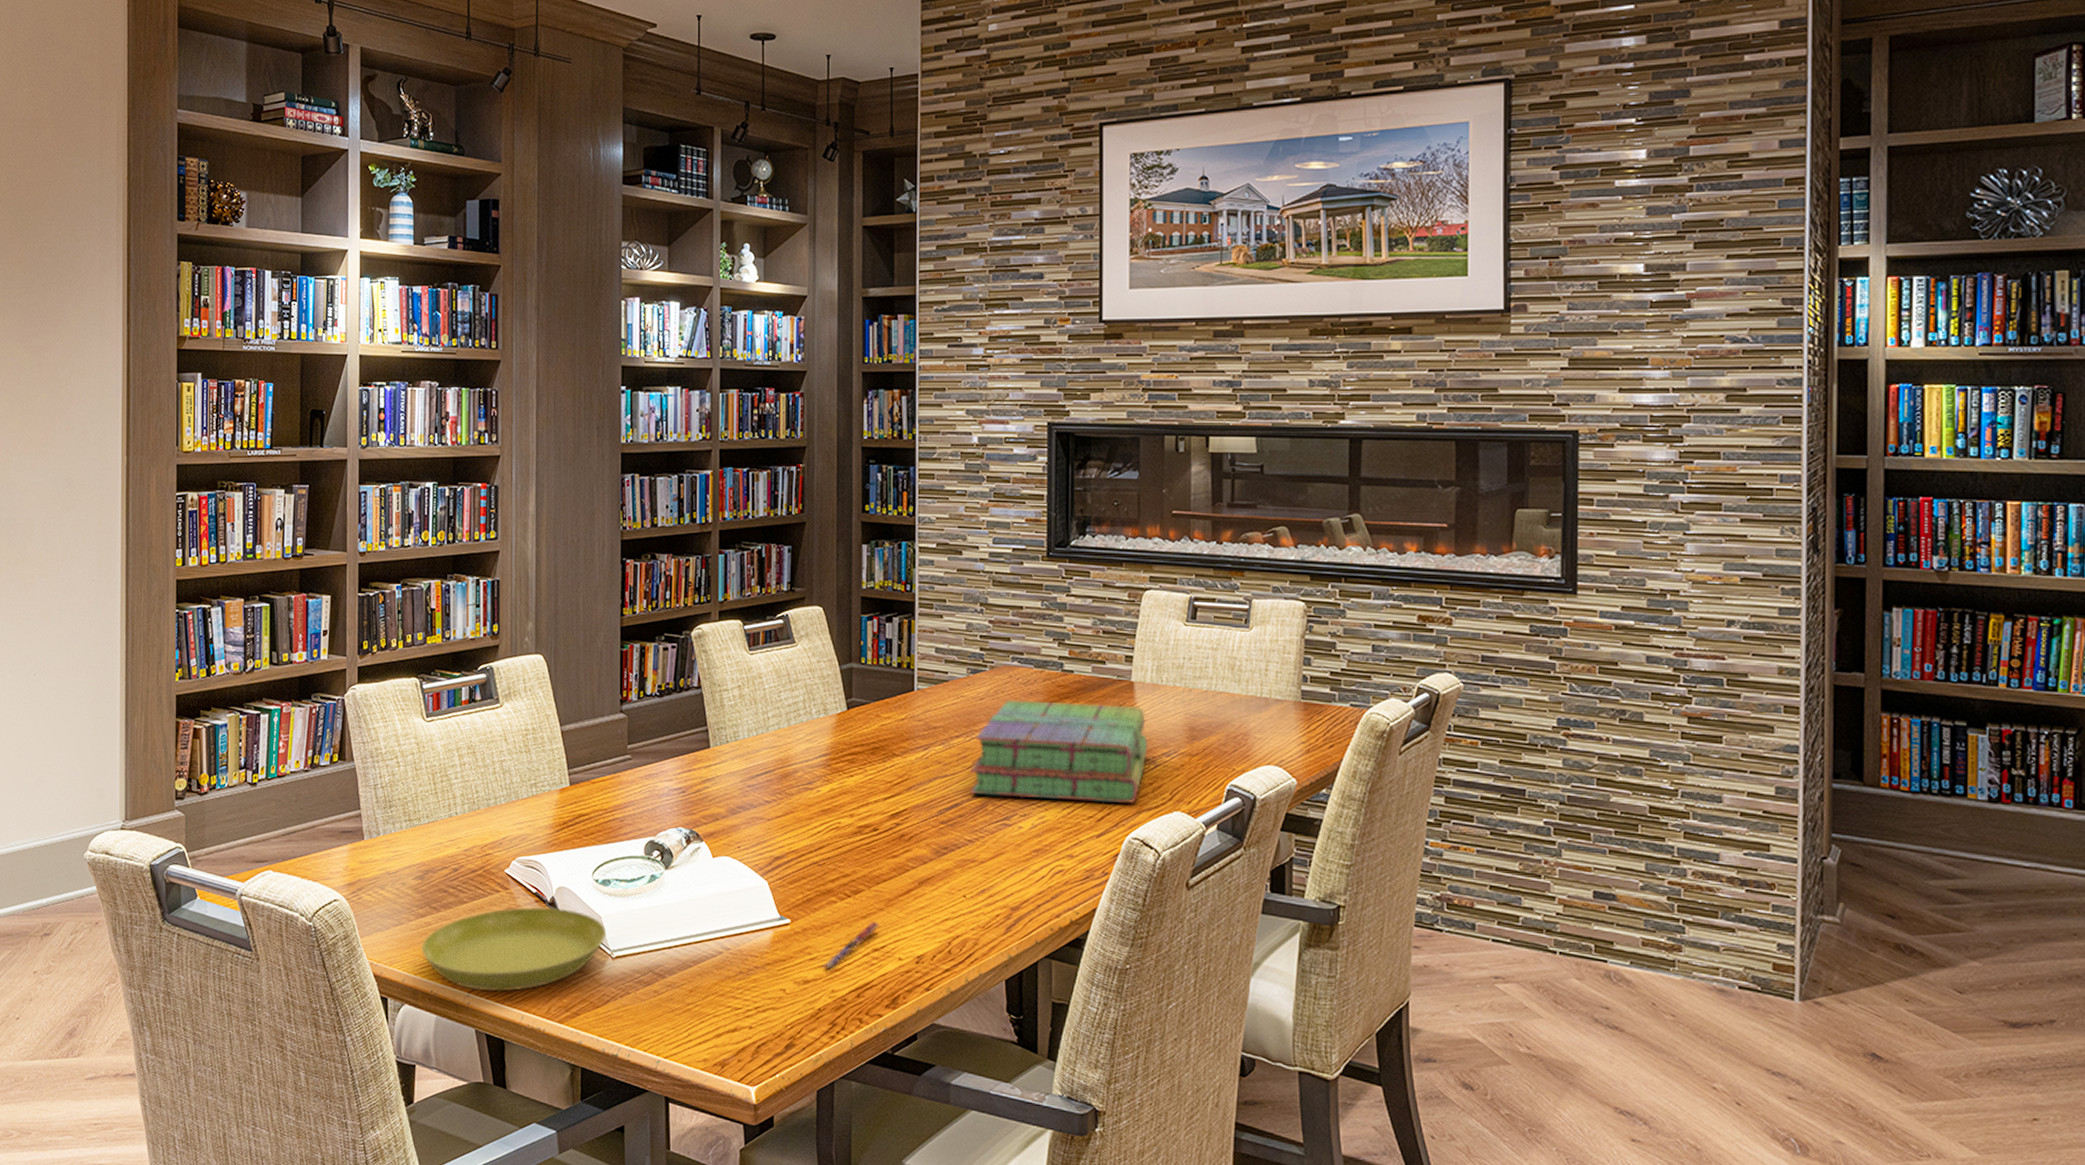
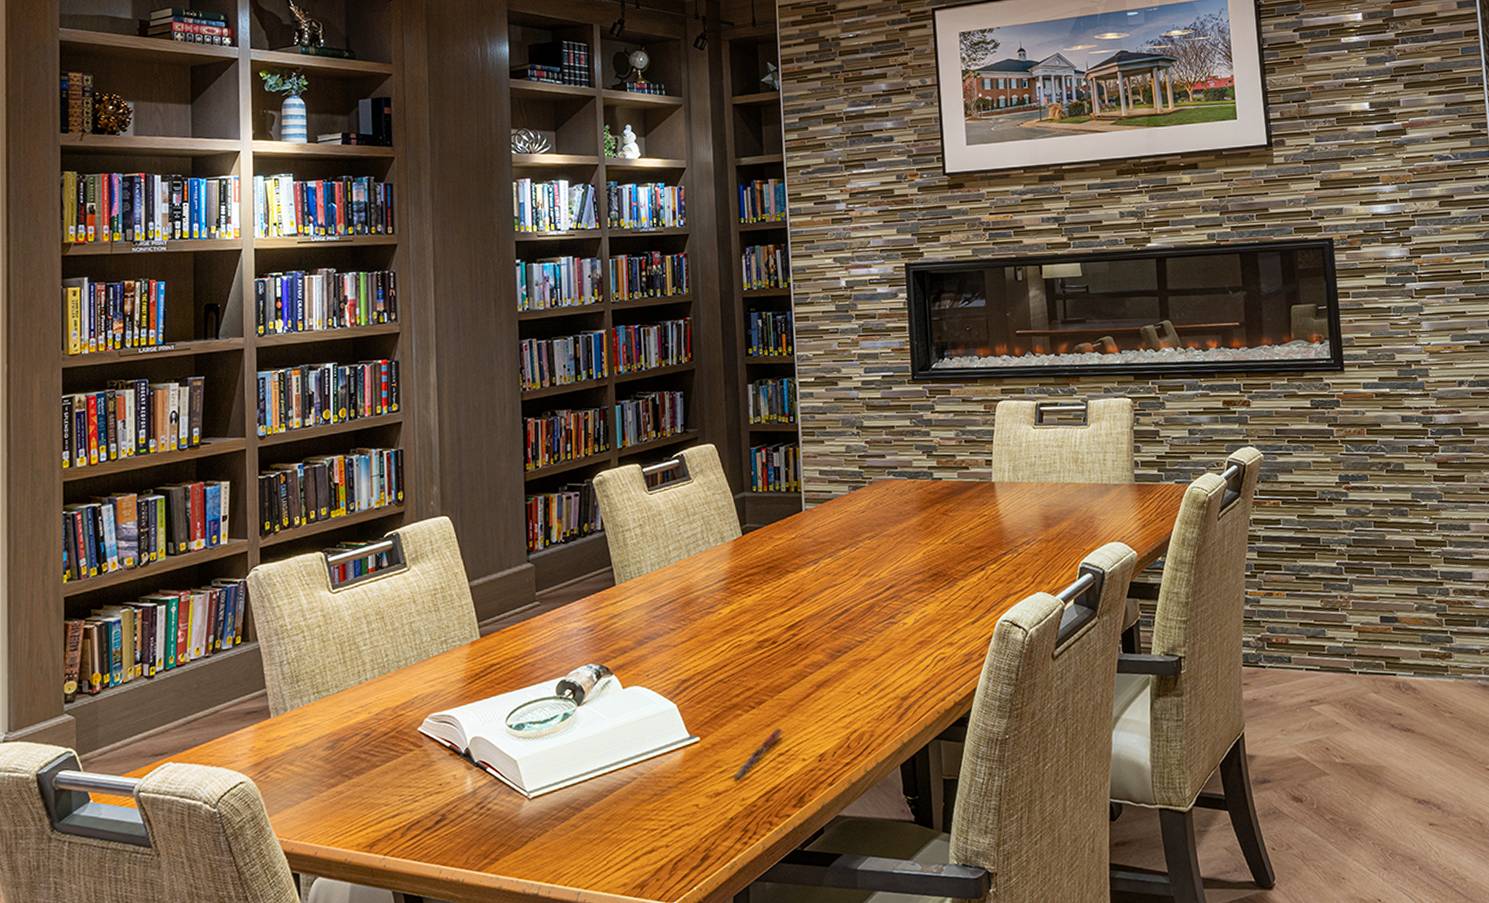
saucer: present [421,907,607,992] -> none [333,757,523,852]
stack of books: present [970,700,1148,803] -> none [857,503,1011,599]

